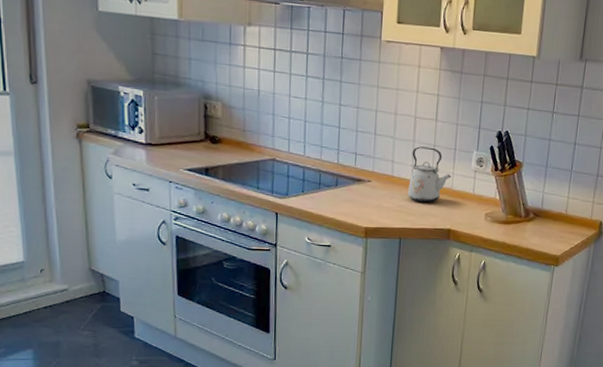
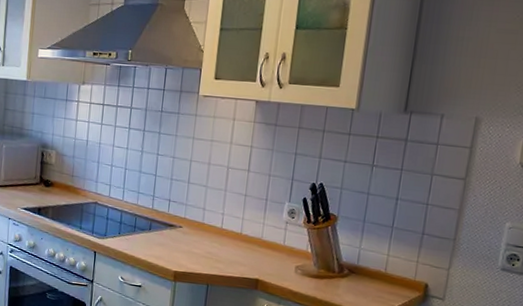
kettle: present [408,146,452,203] -> none [217,195,262,252]

